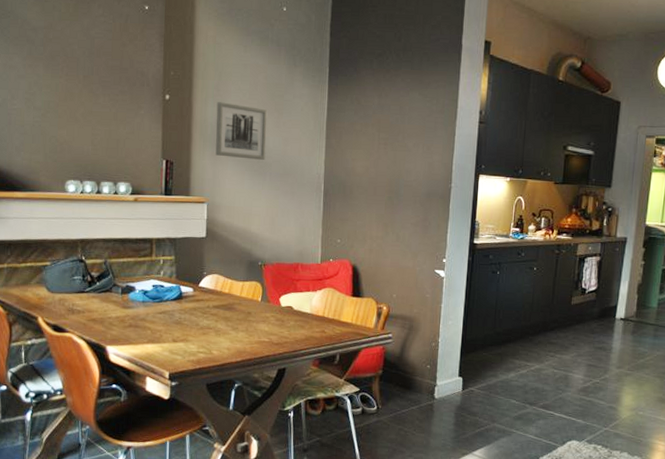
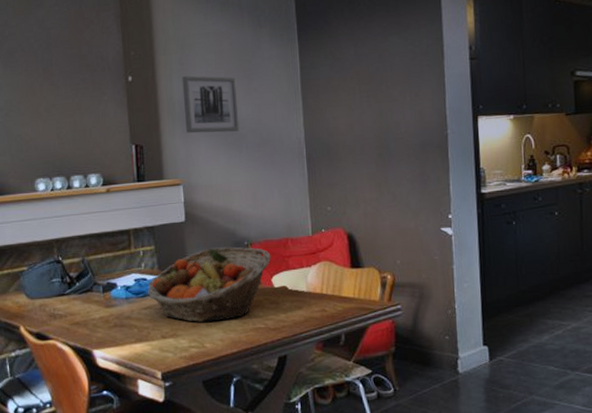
fruit basket: none [163,264,282,331] -> present [147,246,271,322]

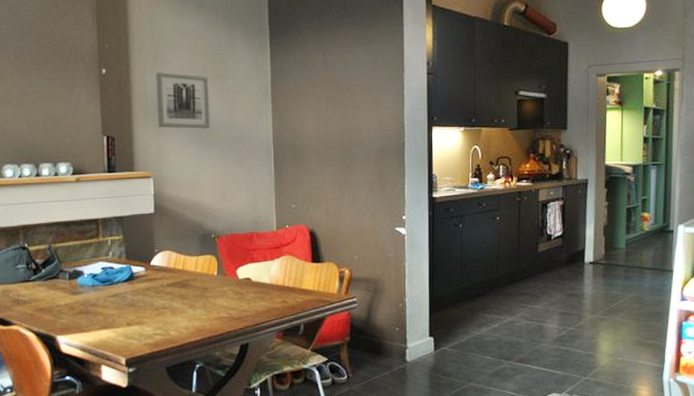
fruit basket: present [147,246,271,322] -> none [114,239,237,310]

